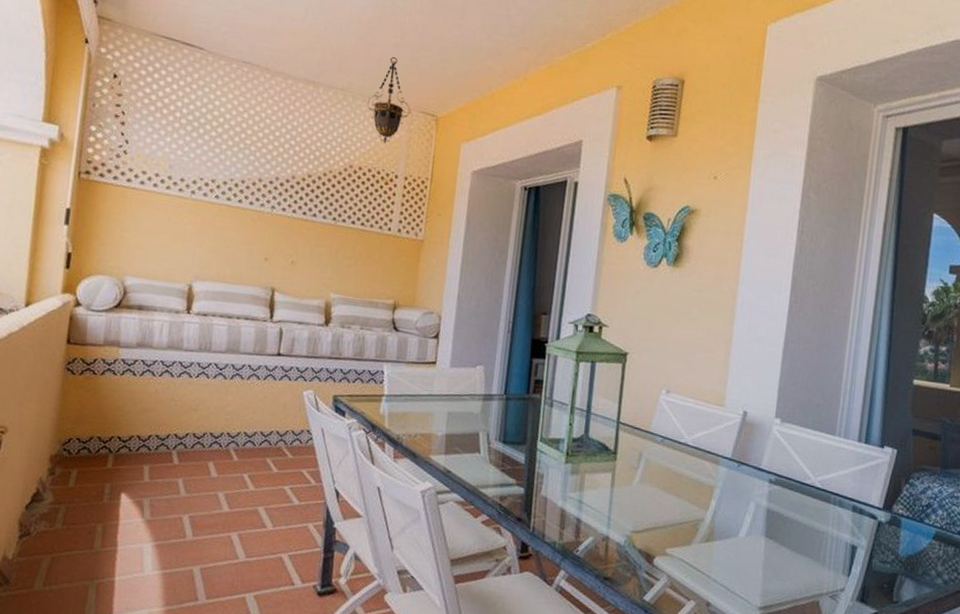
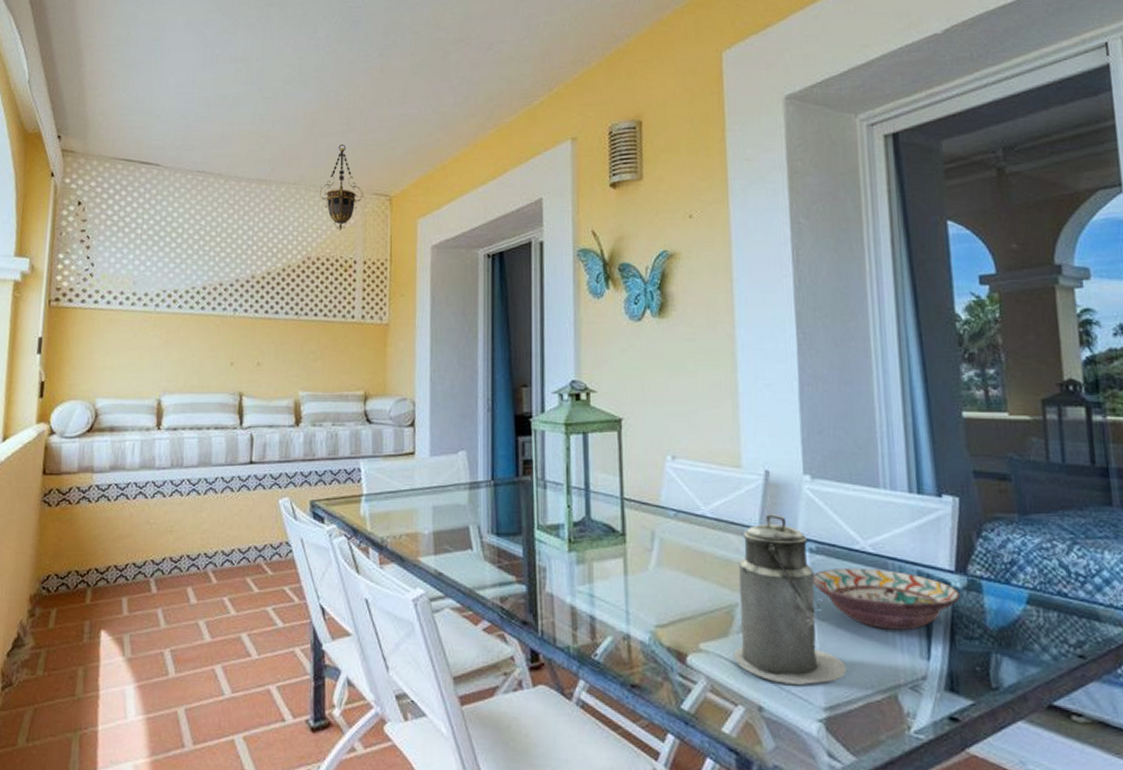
canister: none [693,448,783,589] -> present [734,514,848,686]
decorative bowl: none [767,497,883,552] -> present [812,567,960,630]

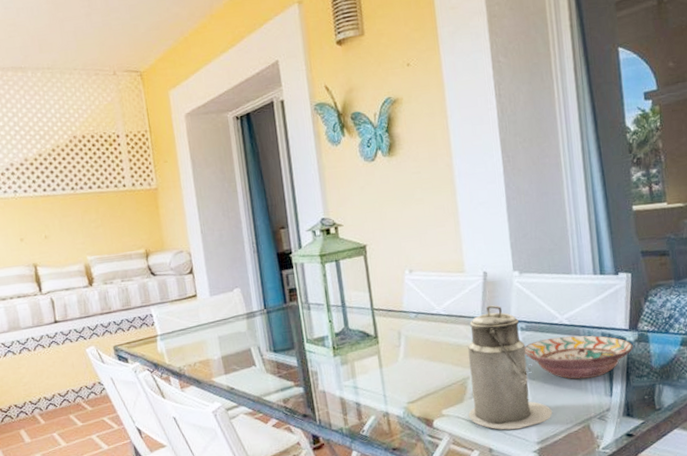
hanging lantern: present [320,143,363,231] -> none [74,25,115,109]

